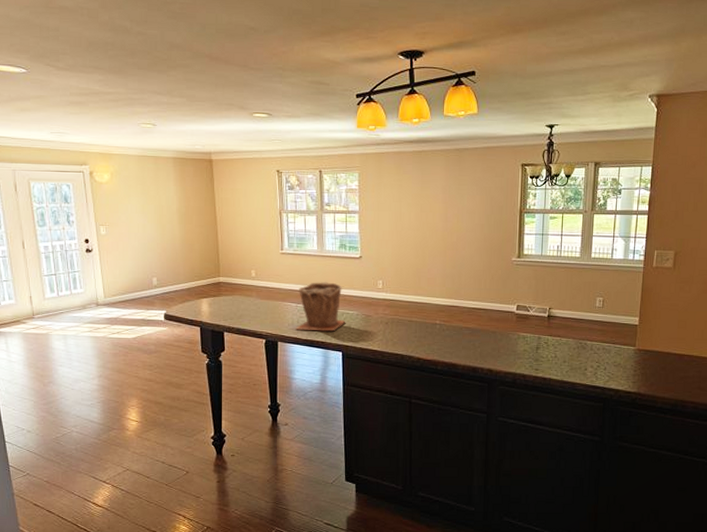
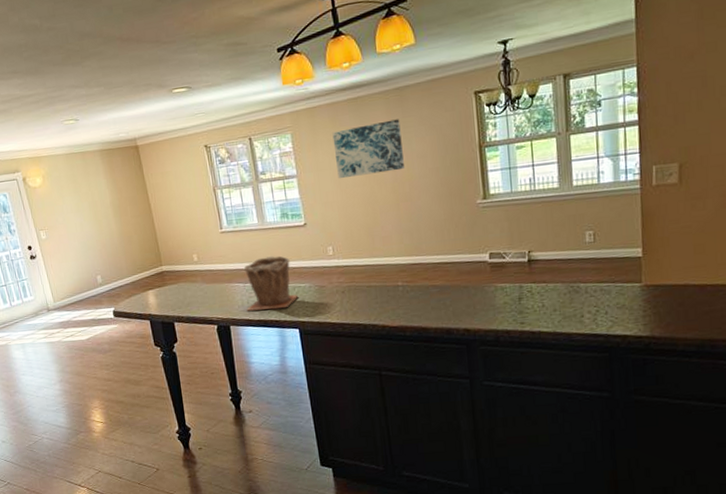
wall art: none [395,176,456,222] -> present [332,119,404,178]

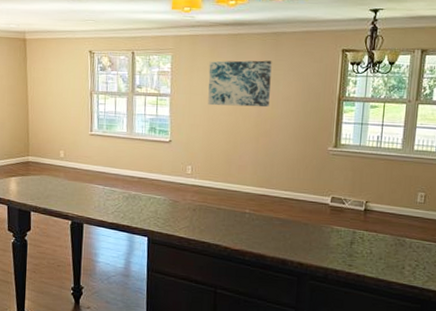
plant pot: present [243,255,299,311] -> none [101,164,153,216]

